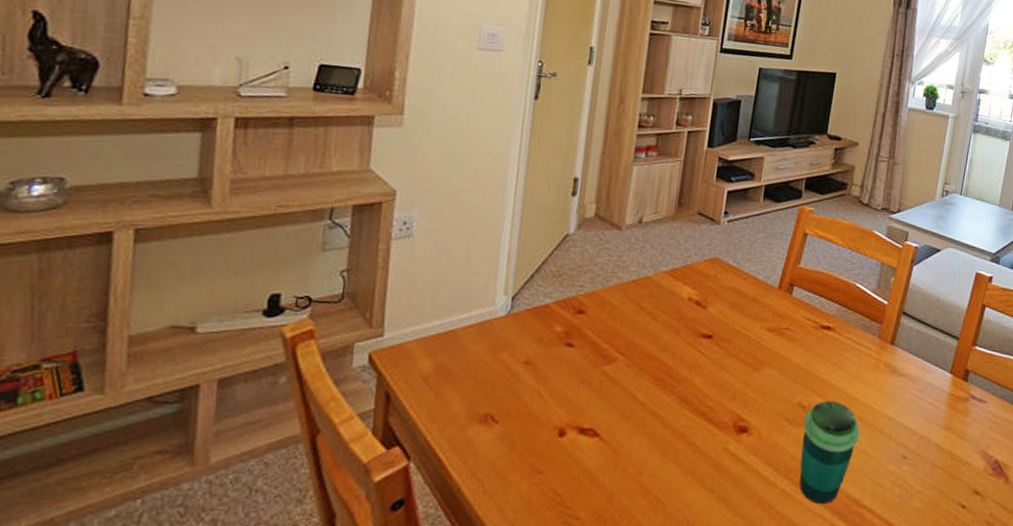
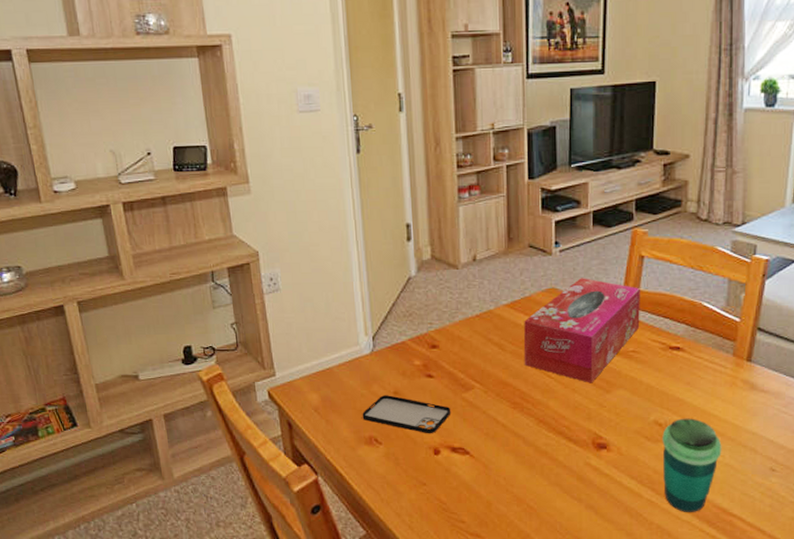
smartphone: none [481,365,587,412] -> present [362,395,451,434]
tissue box: none [675,250,800,361] -> present [524,278,640,383]

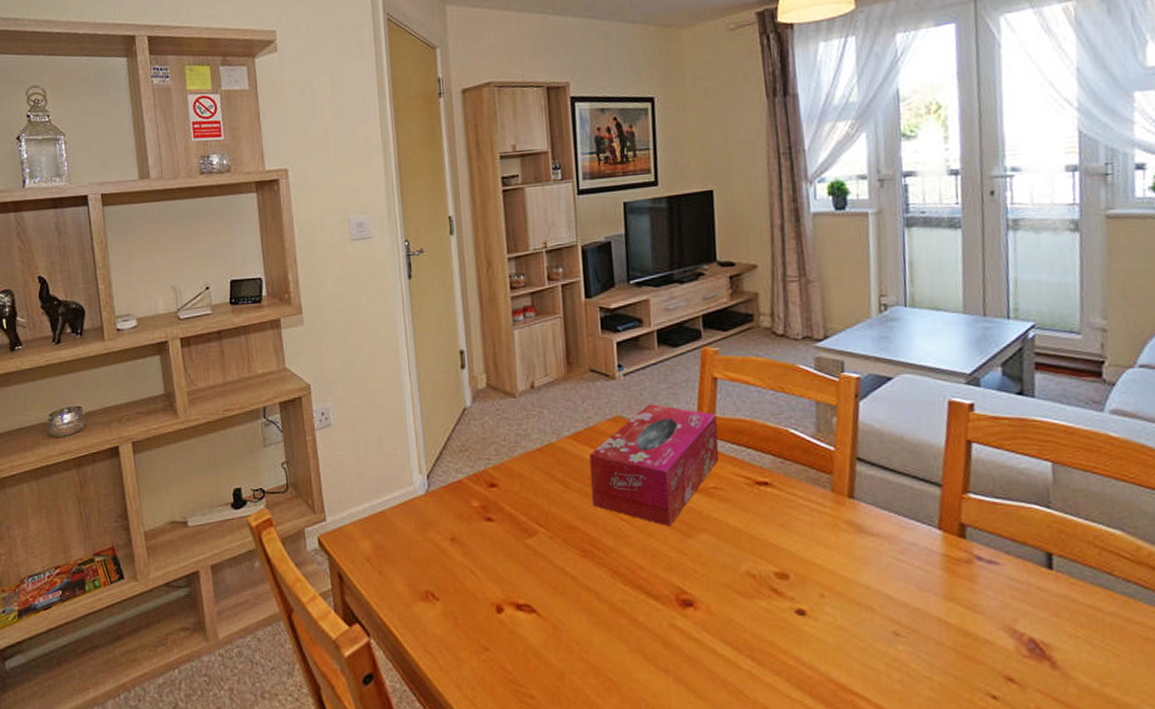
smartphone: present [362,395,451,434] -> none [417,542,514,588]
cup: present [662,418,722,512] -> none [757,568,832,689]

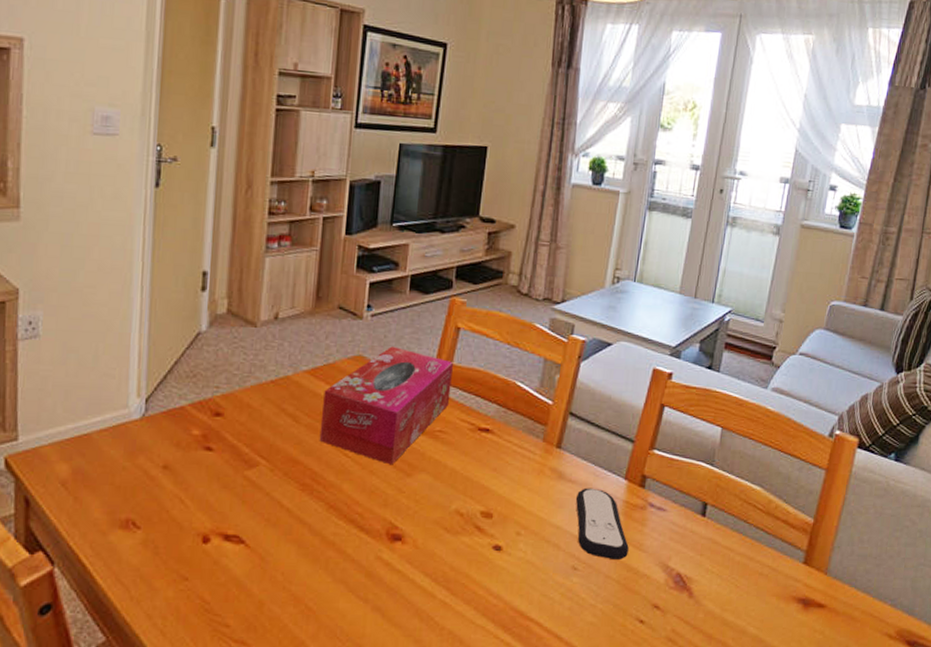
remote control: none [882,541,961,623] -> present [575,487,629,559]

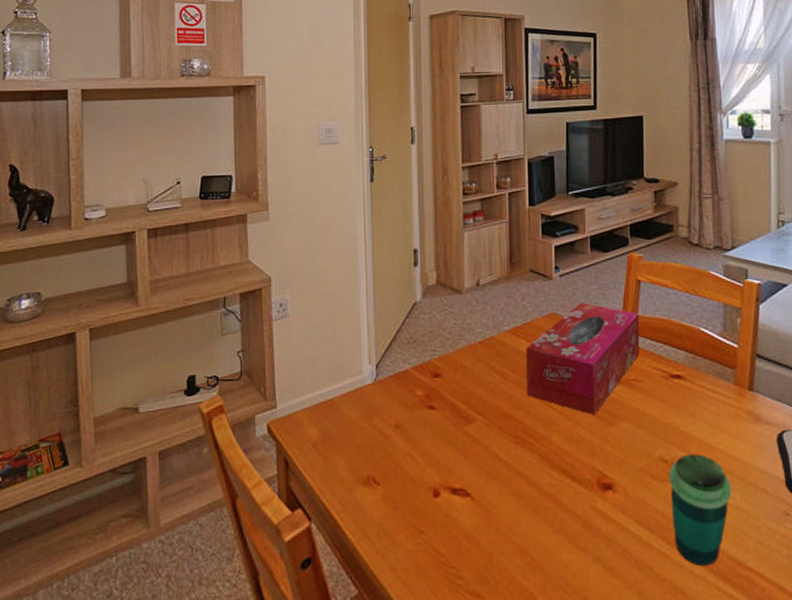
cup: none [459,508,525,616] -> present [669,454,732,565]

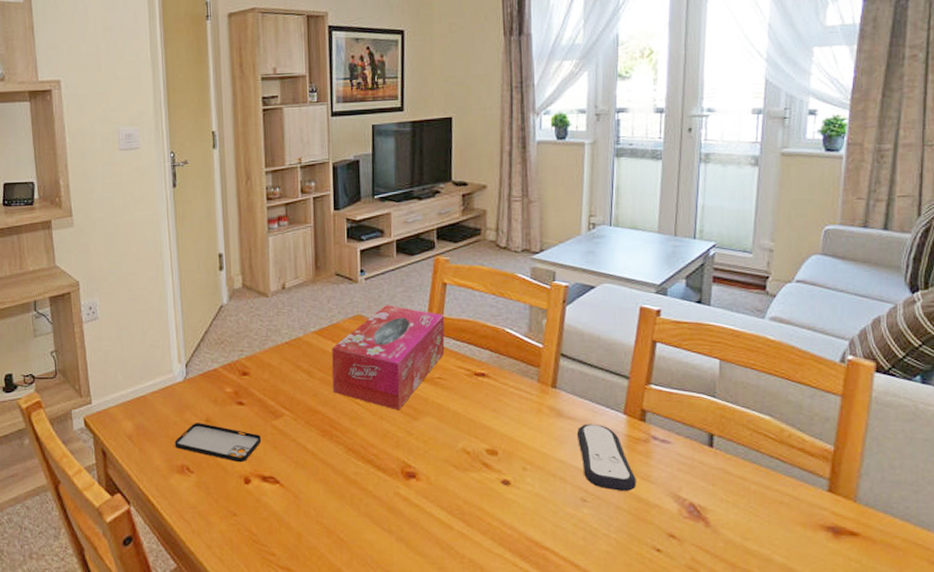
smartphone: none [361,429,452,473] -> present [174,423,262,463]
cup: present [669,454,732,565] -> none [471,446,531,545]

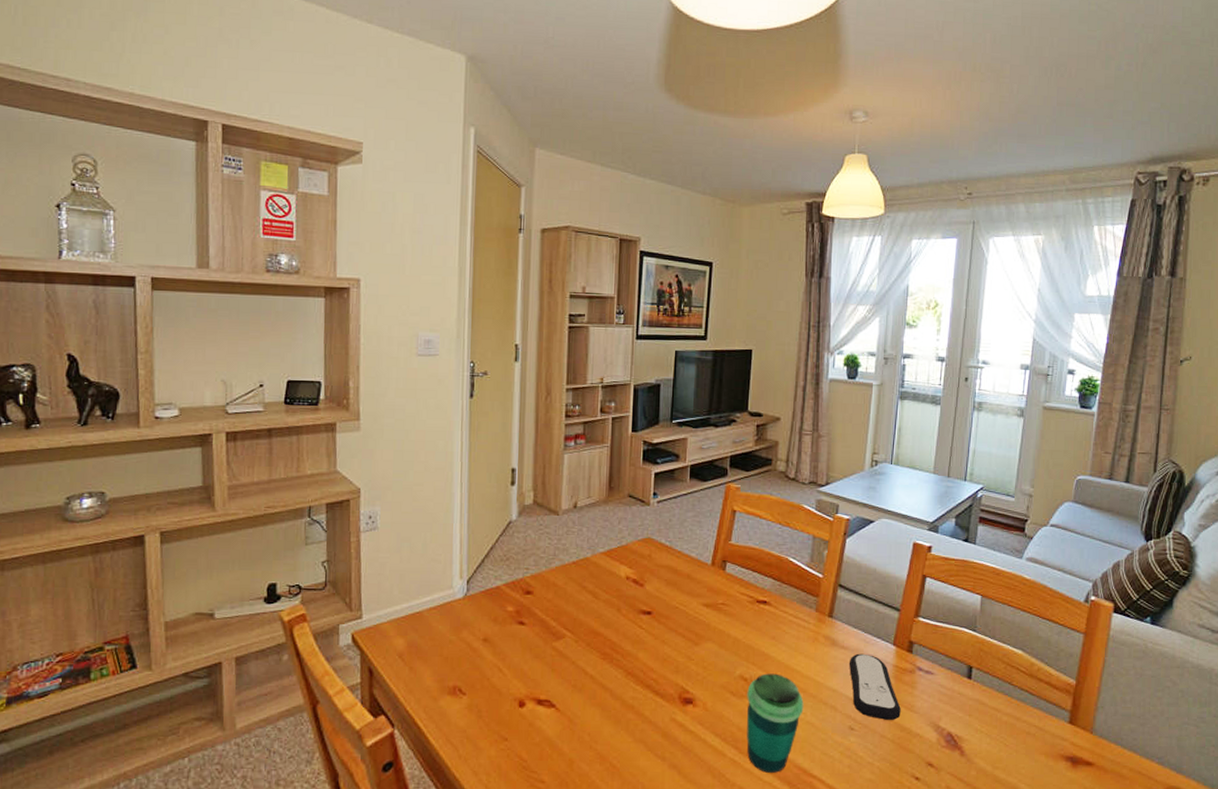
smartphone: present [174,423,262,463] -> none [448,642,540,685]
tissue box: present [332,305,445,411] -> none [616,529,731,635]
cup: none [471,446,531,545] -> present [747,673,804,773]

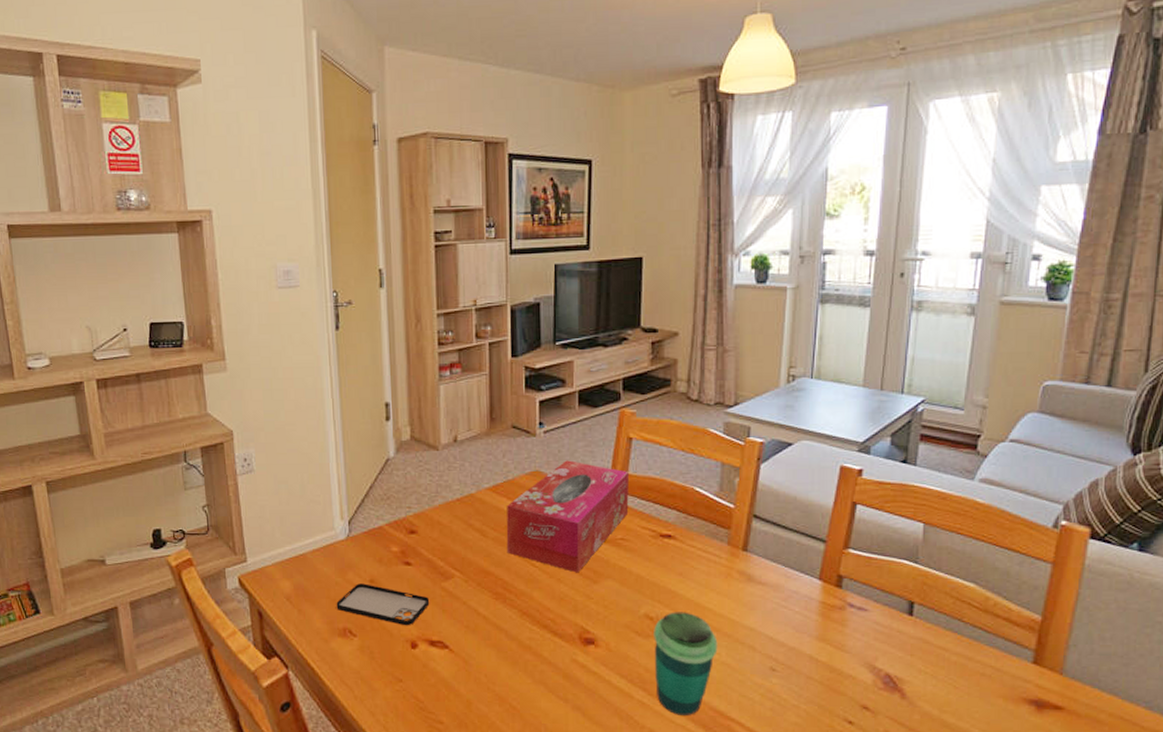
smartphone: none [448,642,540,685] -> present [336,583,430,626]
tissue box: none [616,529,731,635] -> present [506,460,629,573]
remote control: present [848,653,901,720] -> none [767,589,830,660]

